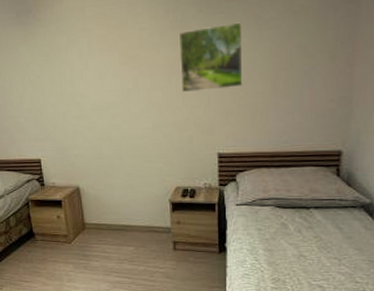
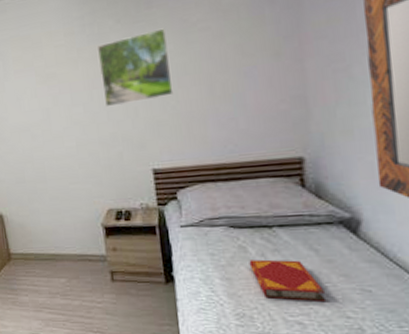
hardback book: none [288,235,343,269] -> present [249,259,327,301]

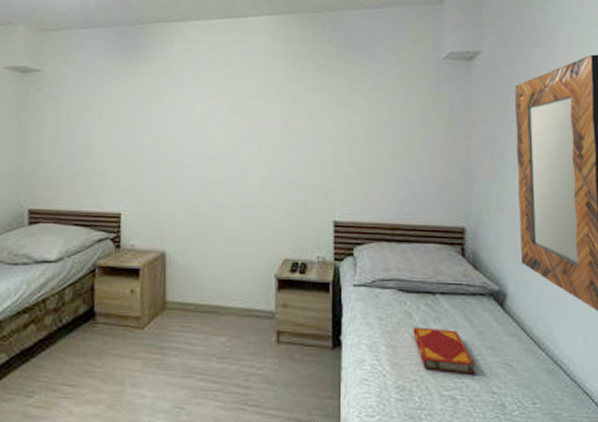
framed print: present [96,28,174,108] -> none [295,84,361,151]

